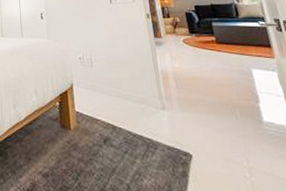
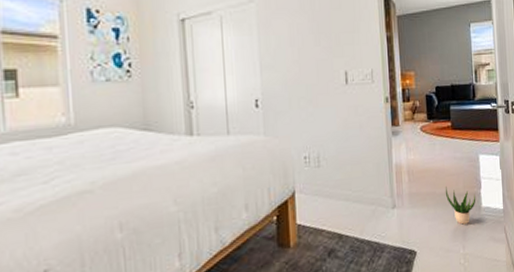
potted plant: none [216,96,255,136] -> present [445,187,476,225]

